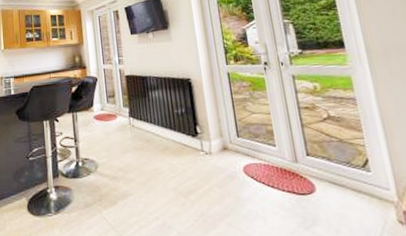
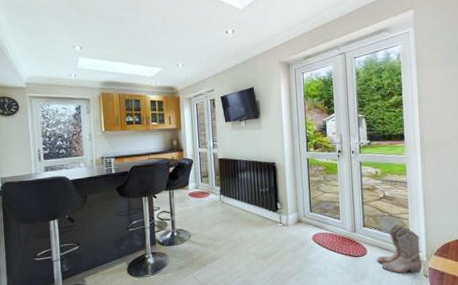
boots: none [330,151,395,219] -> present [377,223,423,274]

